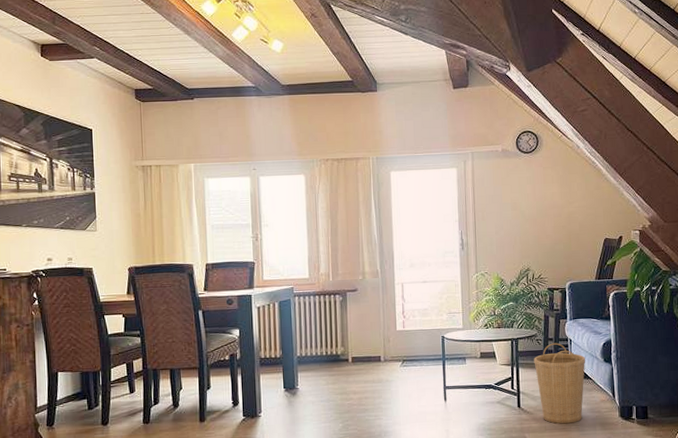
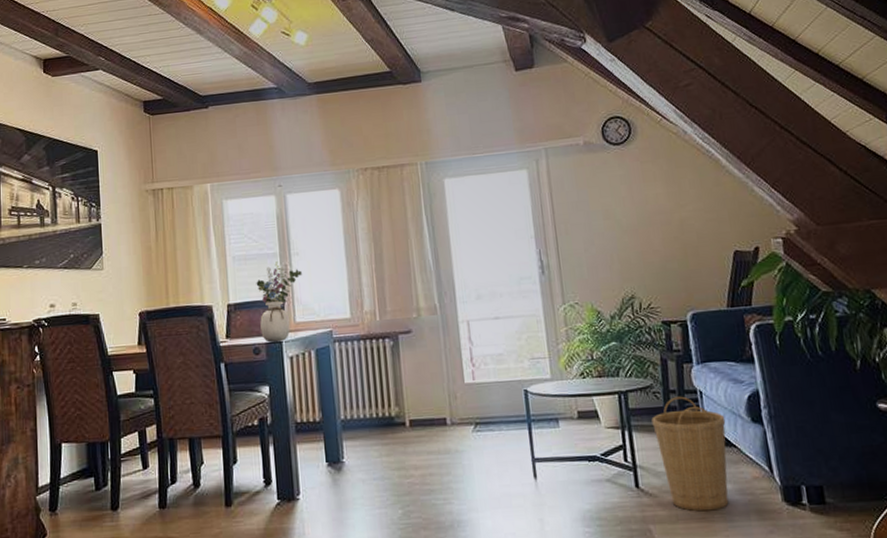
bouquet: none [231,231,270,296] -> present [256,261,302,344]

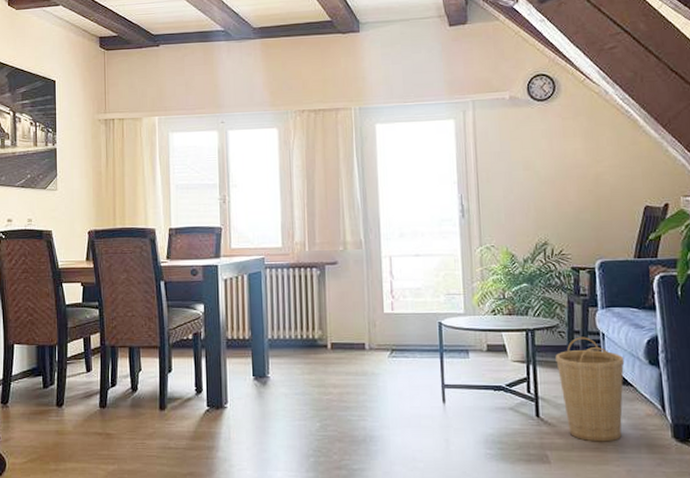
bouquet: present [256,261,302,344] -> none [196,192,239,266]

